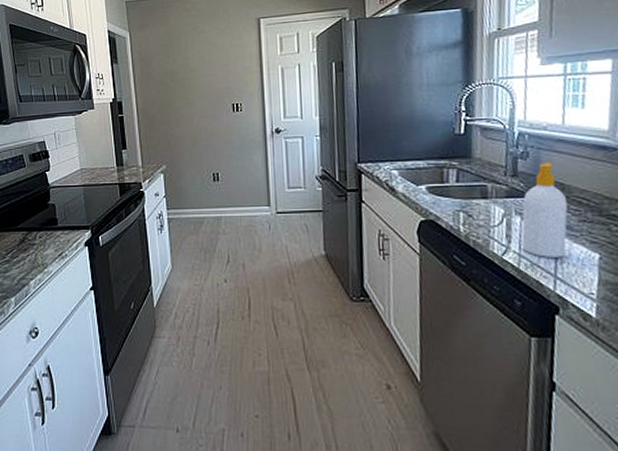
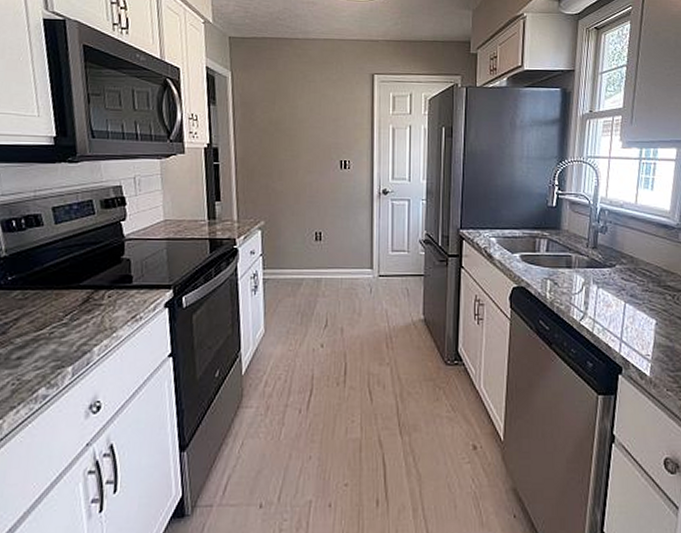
soap bottle: present [521,161,568,257] -> none [597,236,635,323]

